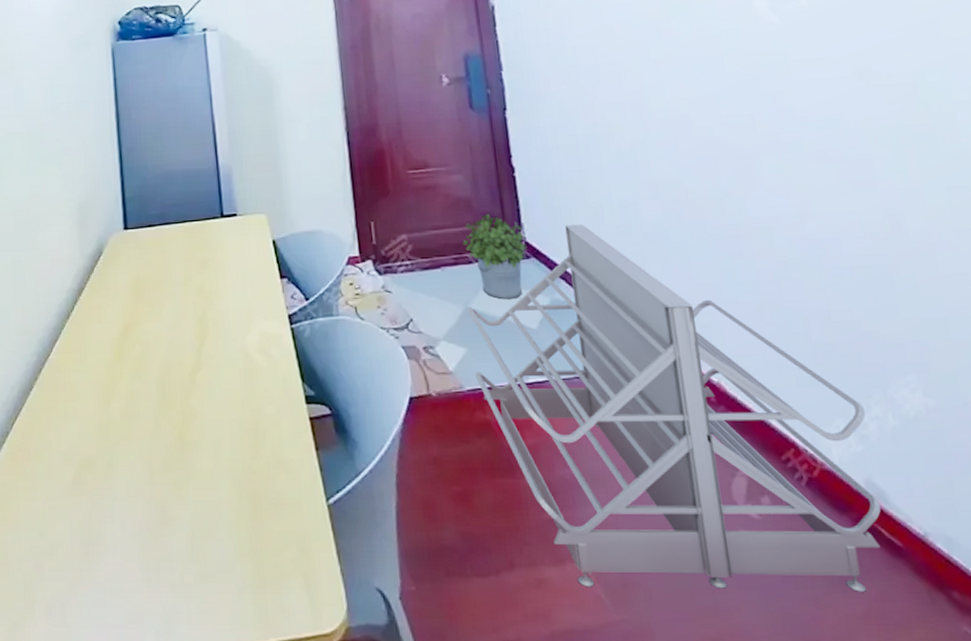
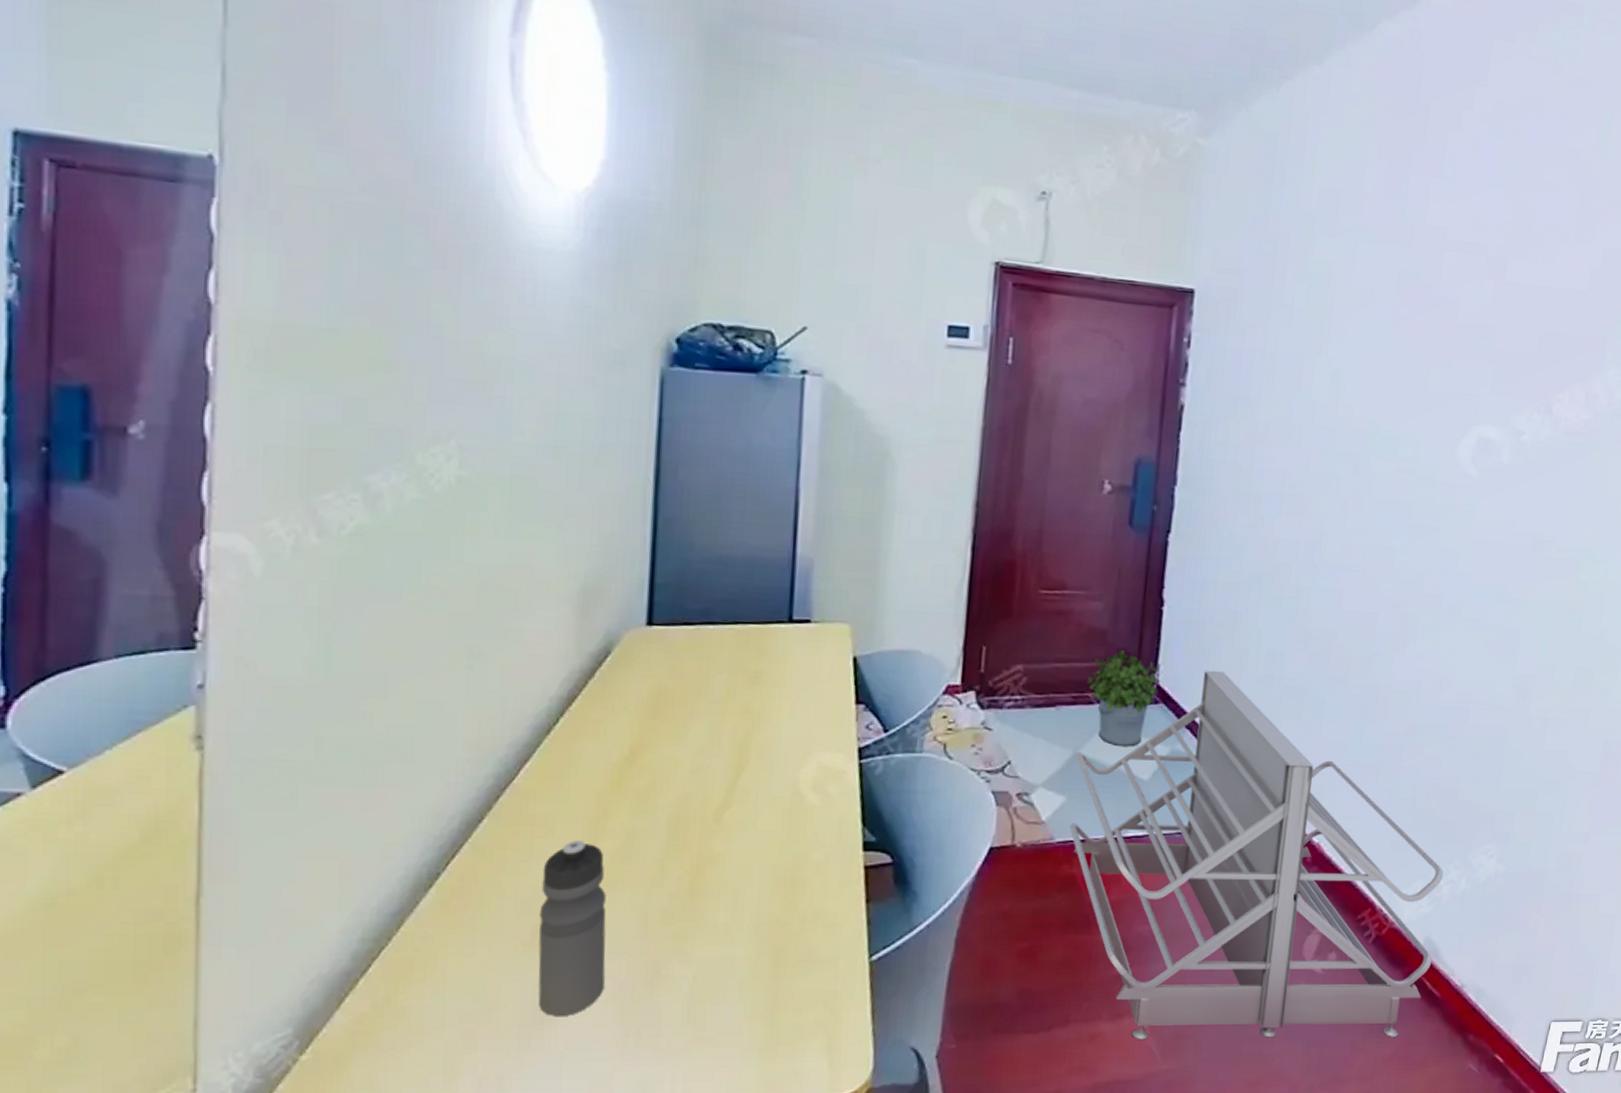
water bottle: none [75,403,128,551] -> present [538,841,607,1016]

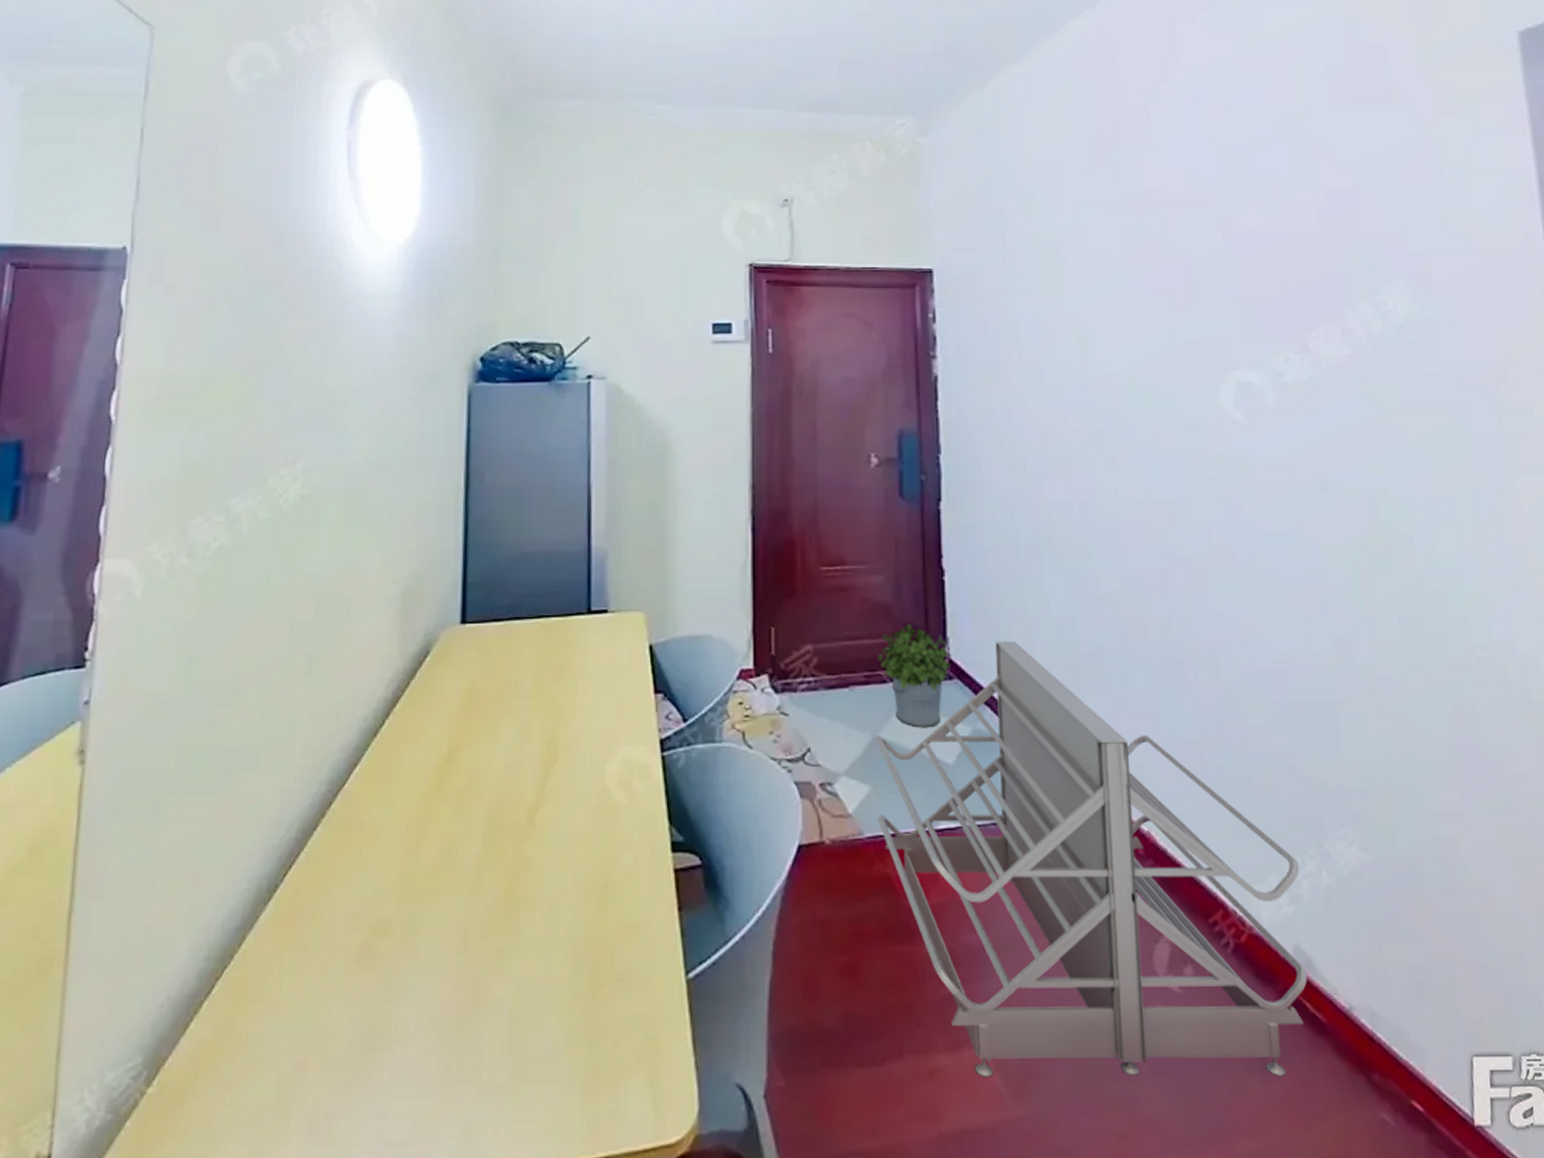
water bottle: present [538,841,607,1016] -> none [365,847,429,1044]

